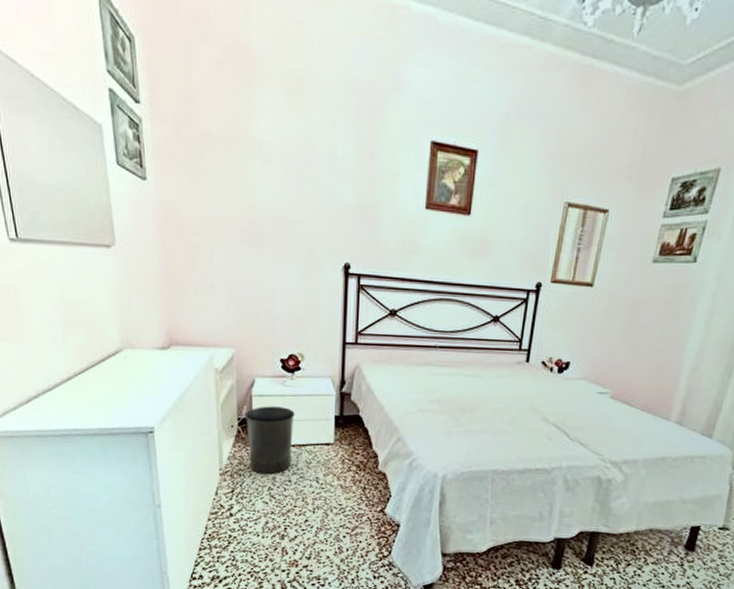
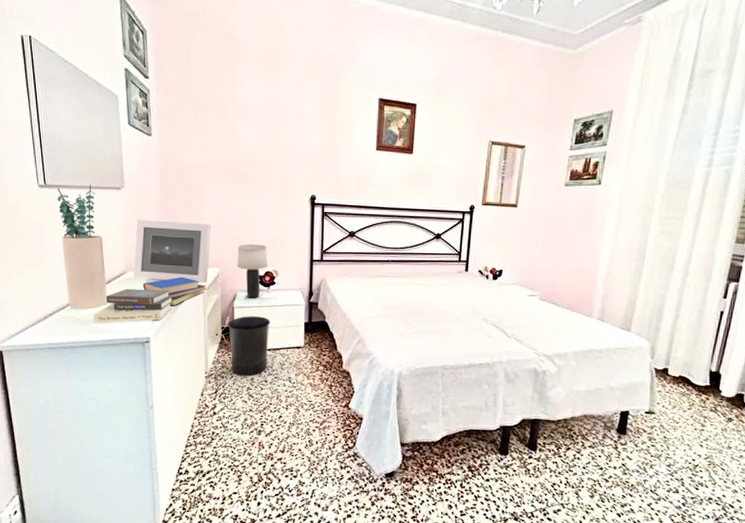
vase: none [33,240,102,393] -> present [57,185,107,310]
books: none [86,369,179,409] -> present [93,288,173,323]
picture frame: none [131,286,223,366] -> present [133,220,211,283]
book: none [142,357,220,392] -> present [142,276,207,306]
table lamp: none [255,320,293,386] -> present [237,244,269,298]

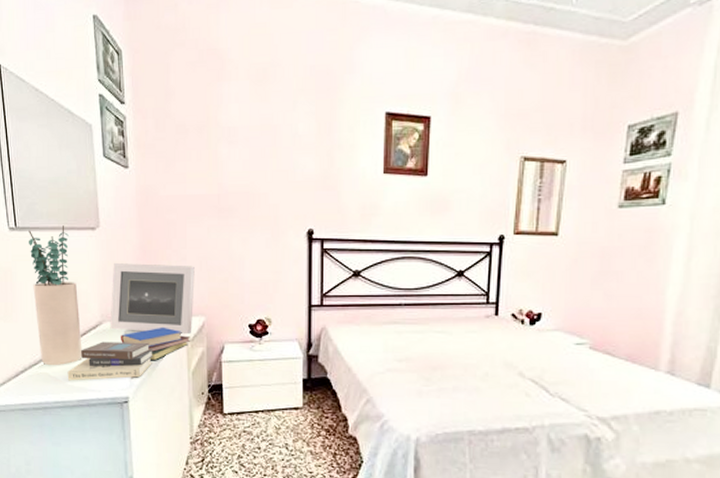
waste bin: present [227,316,270,376] -> none [215,371,263,442]
table lamp: present [237,244,269,298] -> none [225,288,260,351]

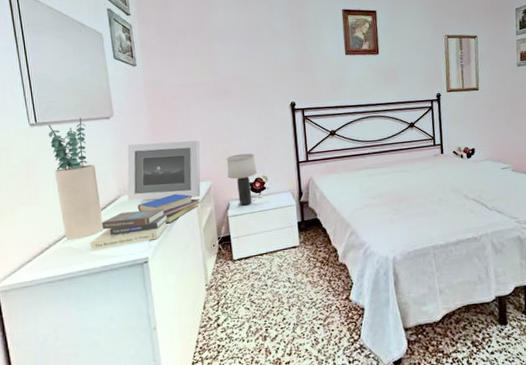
table lamp: none [225,288,260,351] -> present [226,153,258,206]

